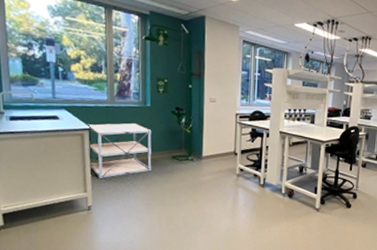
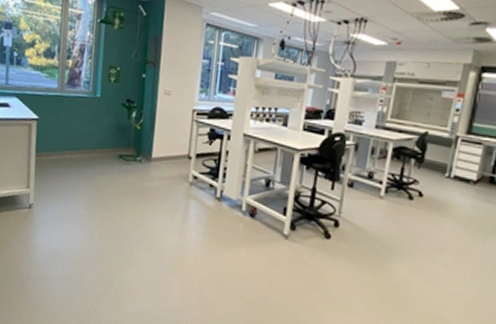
shelving unit: present [87,123,152,178] -> none [33,114,100,174]

